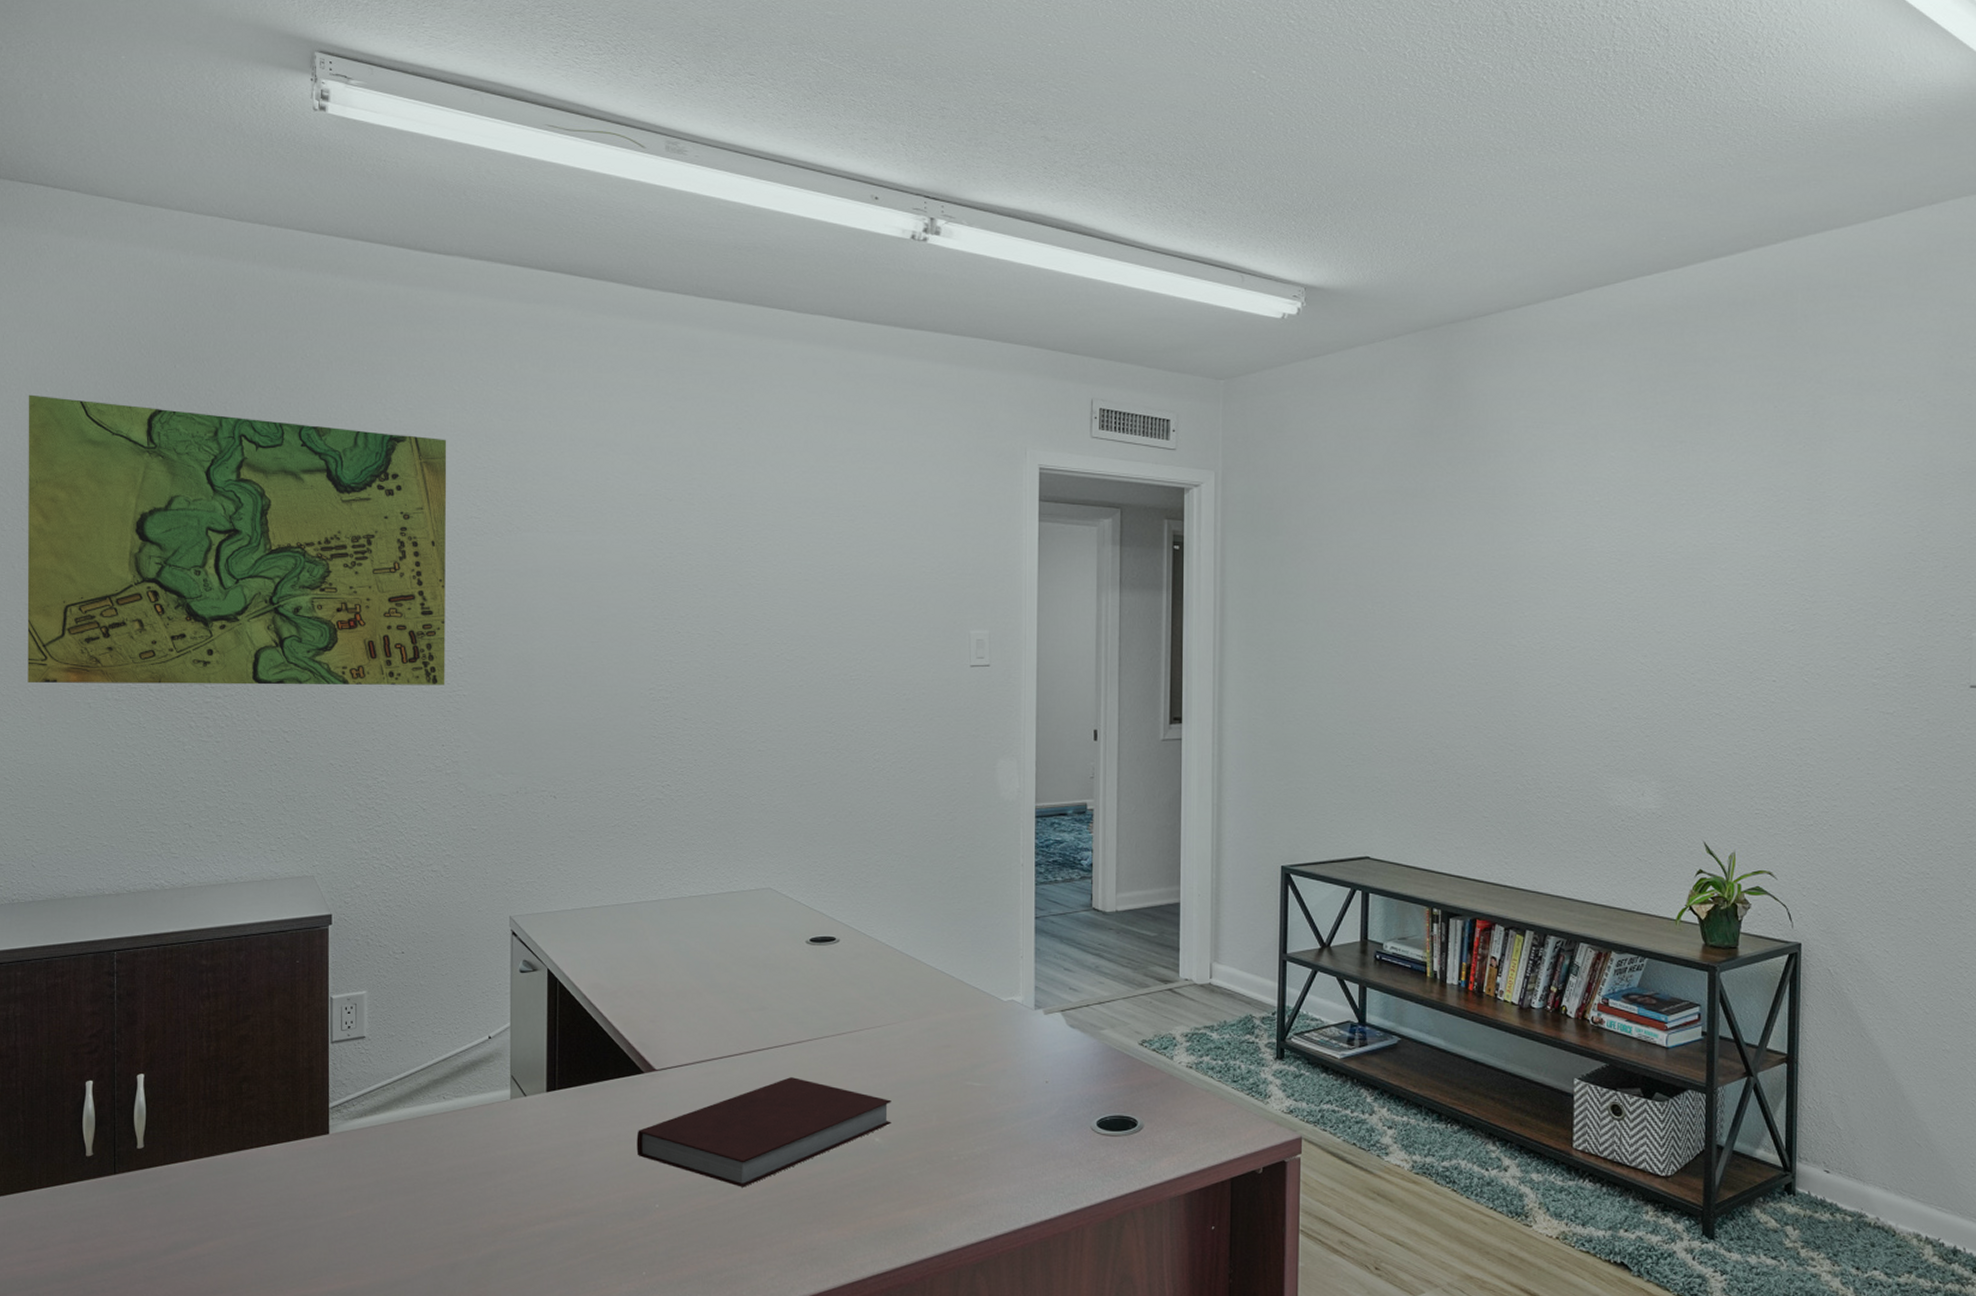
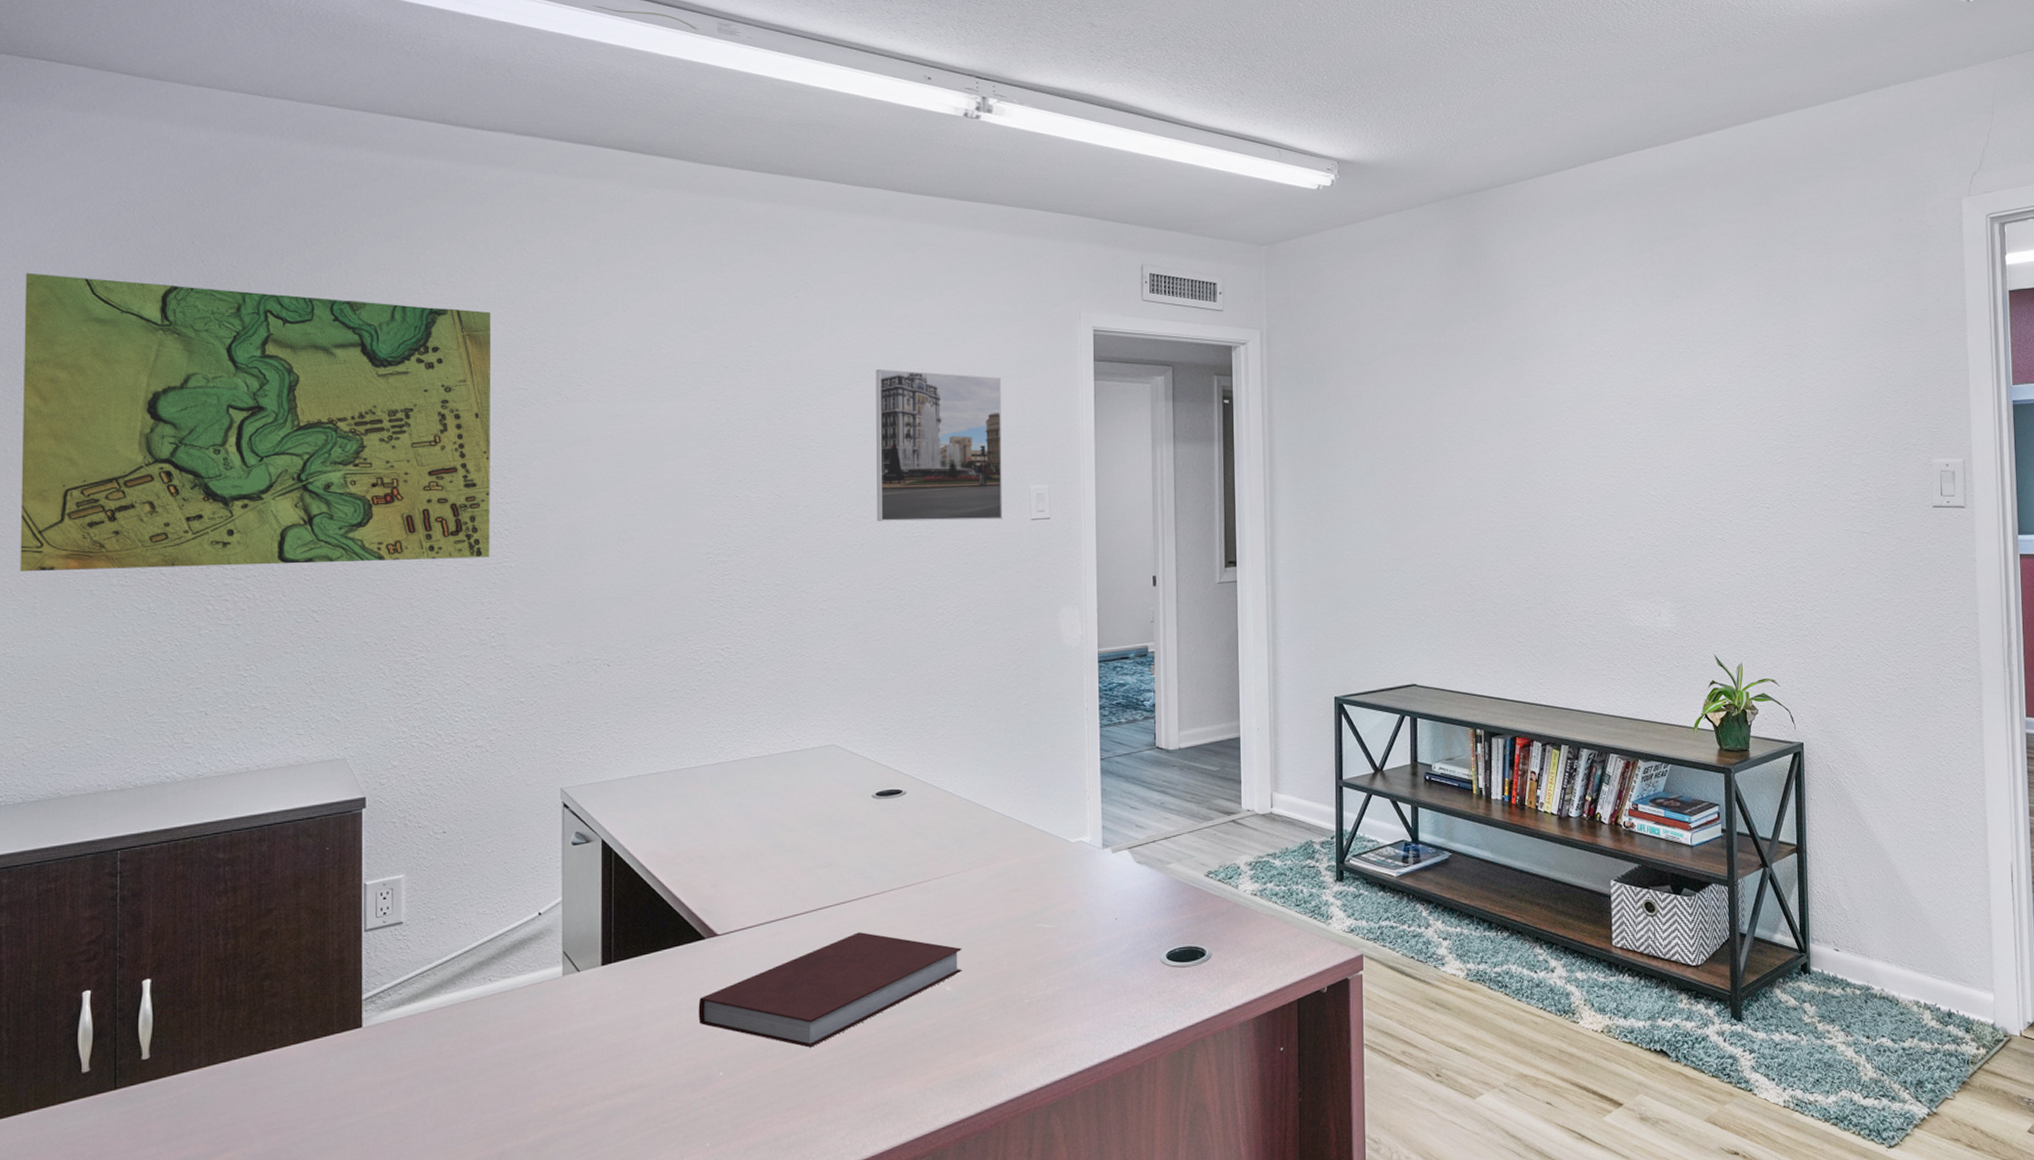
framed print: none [816,504,944,665] -> present [876,368,1003,522]

